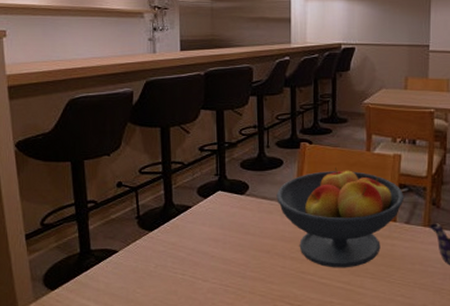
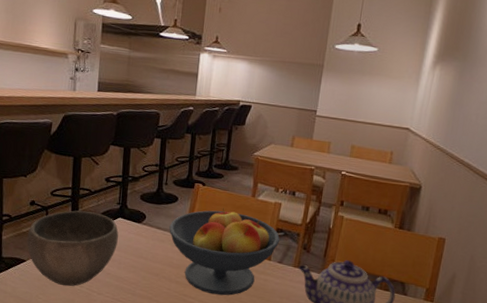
bowl: none [117,188,220,276] -> present [26,210,119,287]

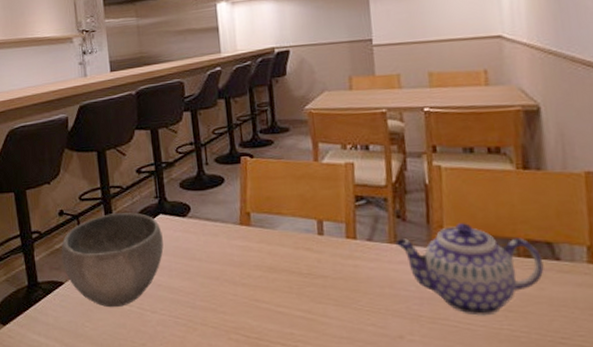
fruit bowl: present [169,208,280,296] -> none [220,182,363,295]

